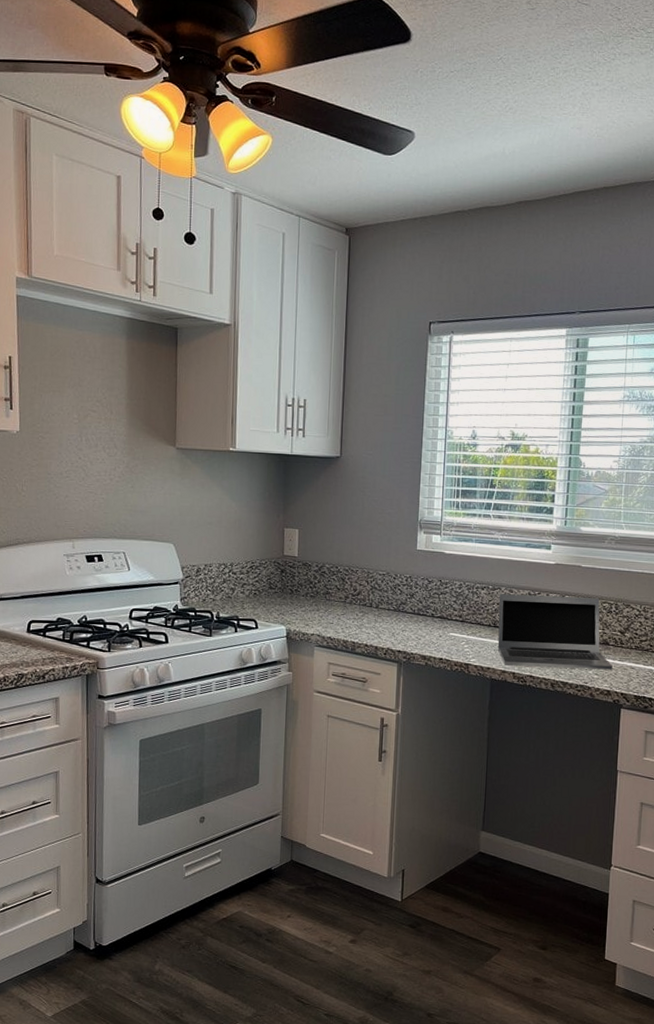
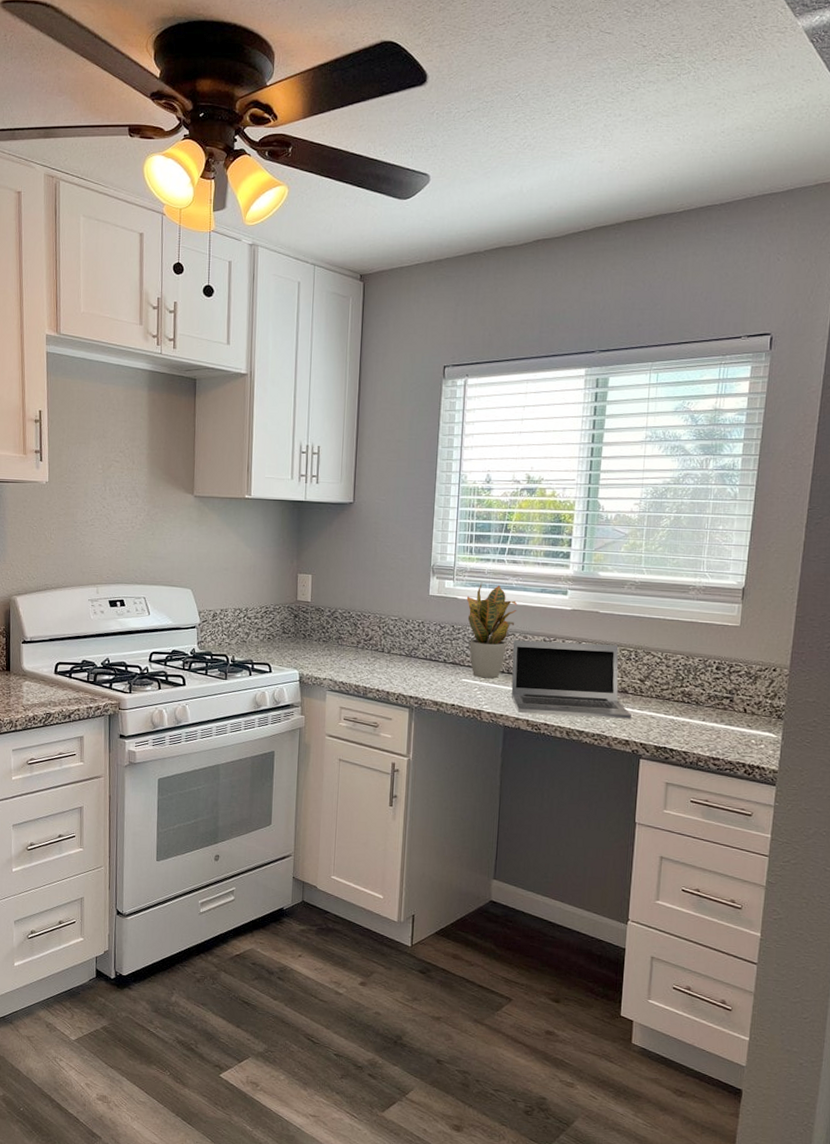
potted plant: none [453,537,503,632] -> present [466,582,518,679]

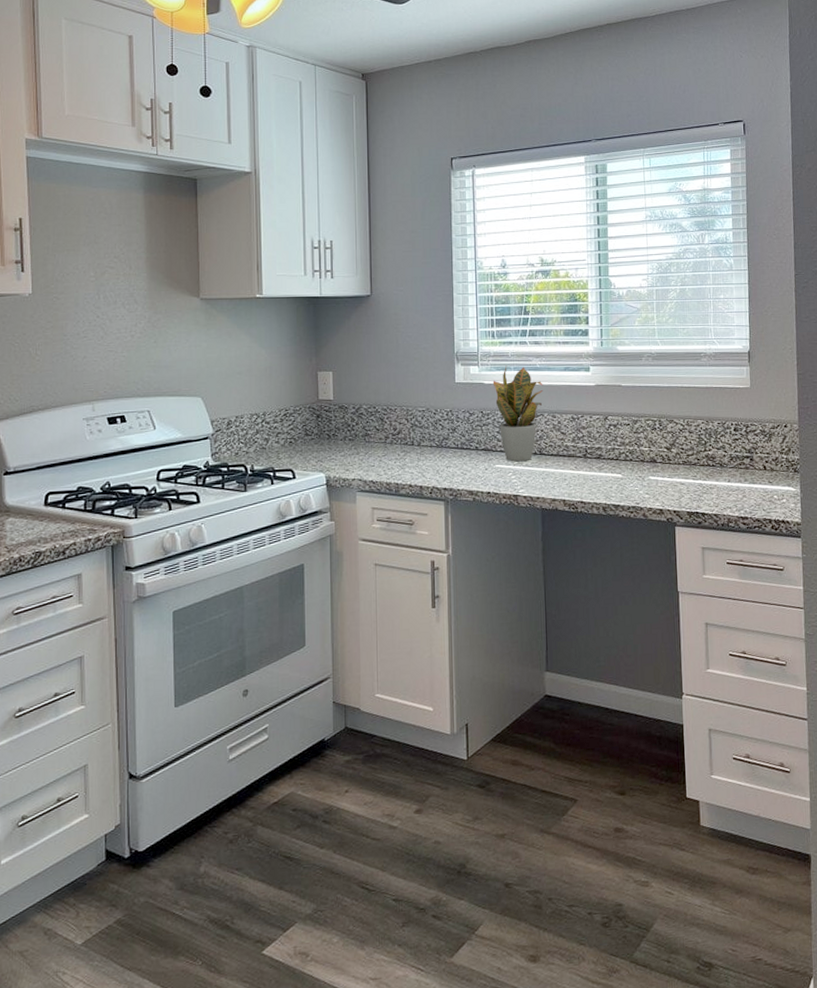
laptop: present [511,640,631,719] -> none [542,416,663,493]

